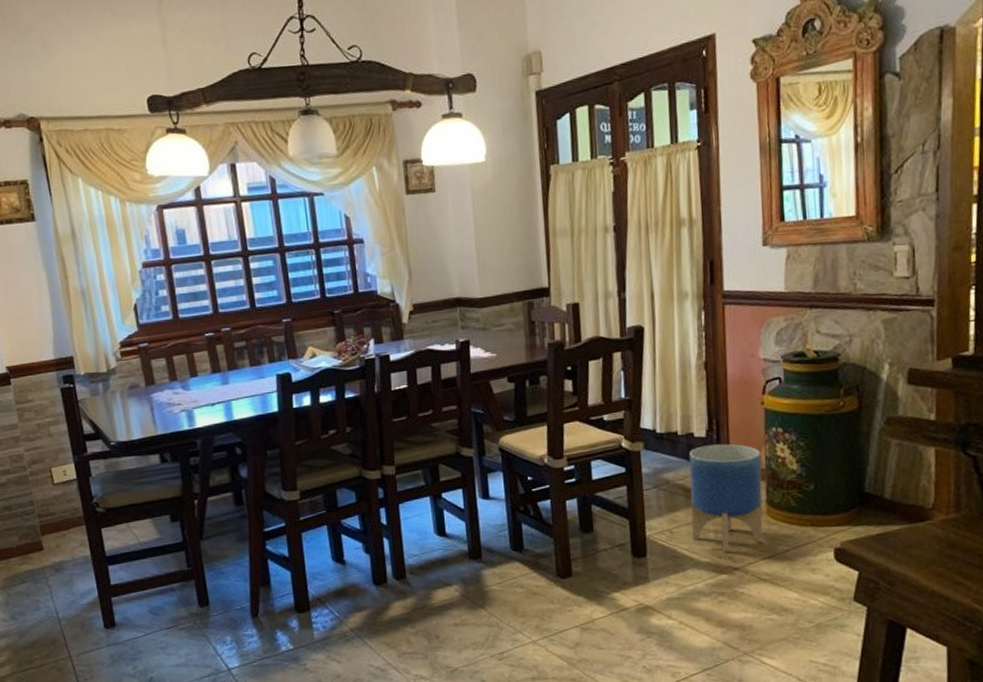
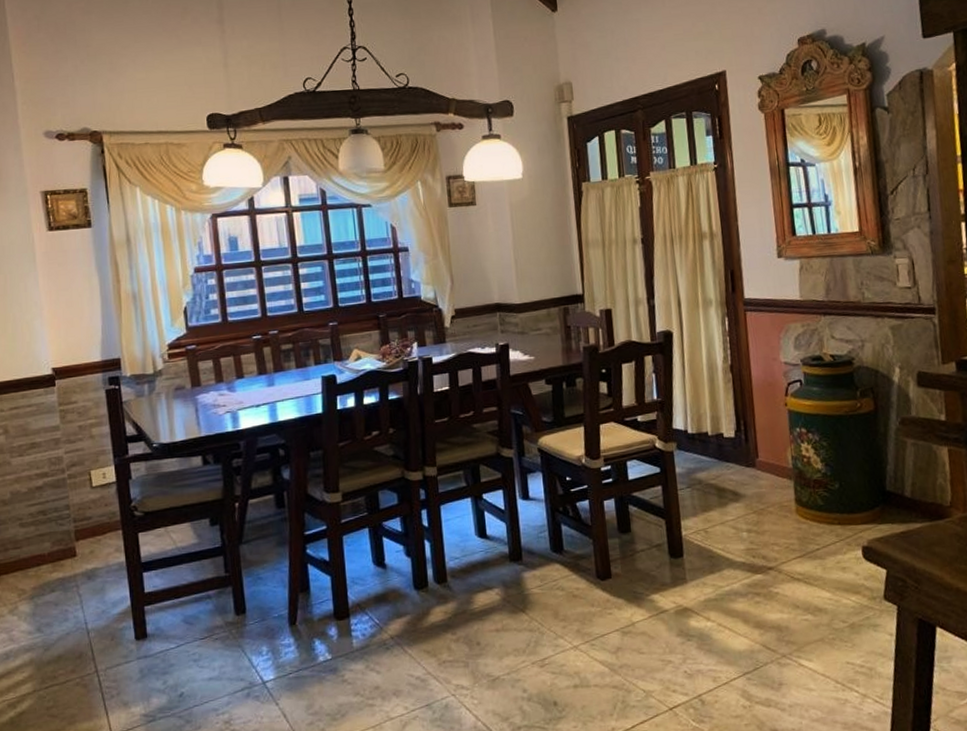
planter: present [689,444,763,553] -> none [719,444,794,552]

